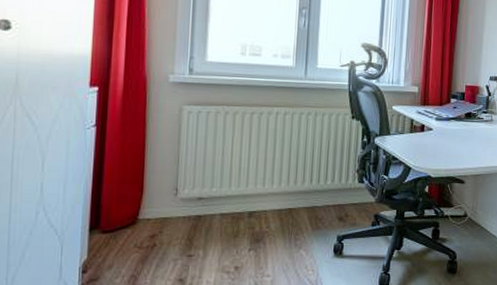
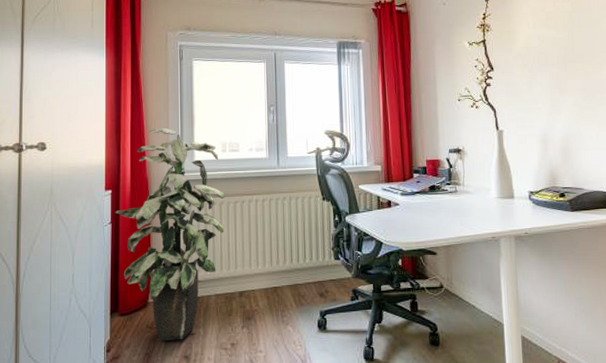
indoor plant: none [101,18,241,262] -> present [115,127,225,341]

